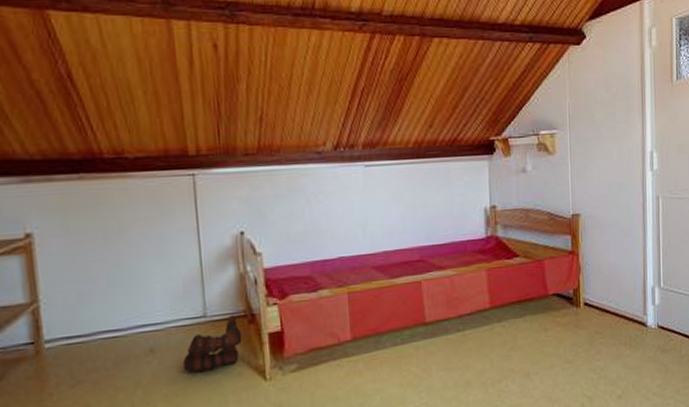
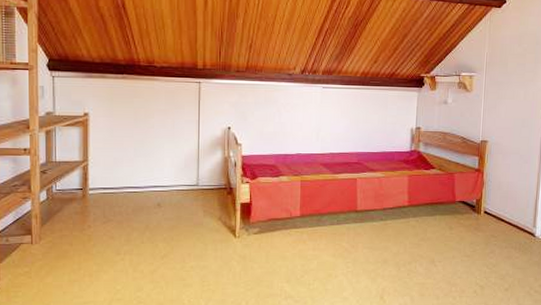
boots: present [182,314,243,374] -> none [179,186,222,225]

